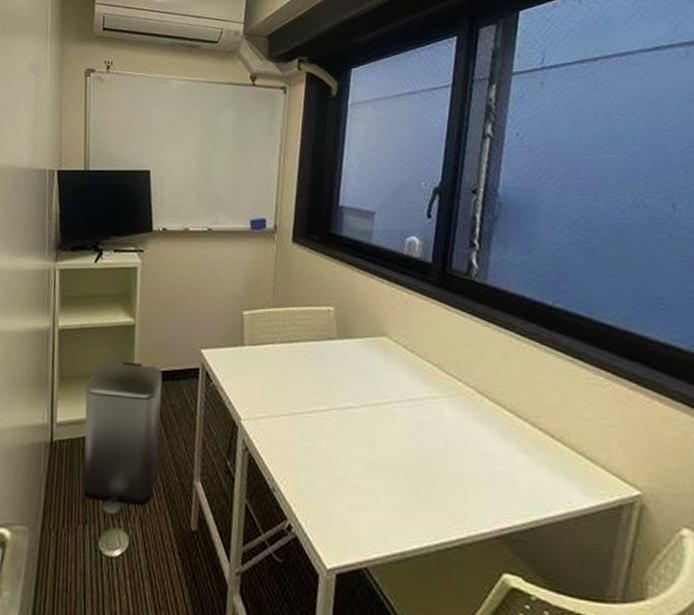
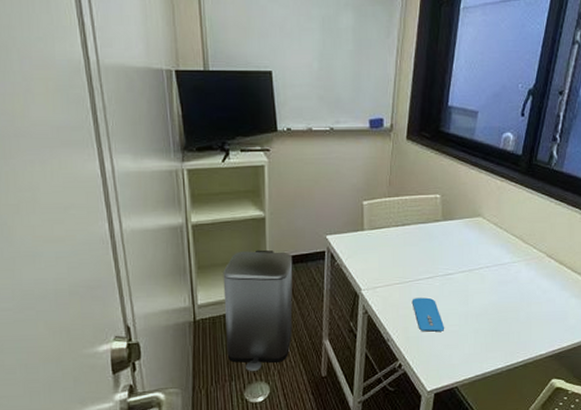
phone: none [302,435,346,485] -> present [411,297,444,332]

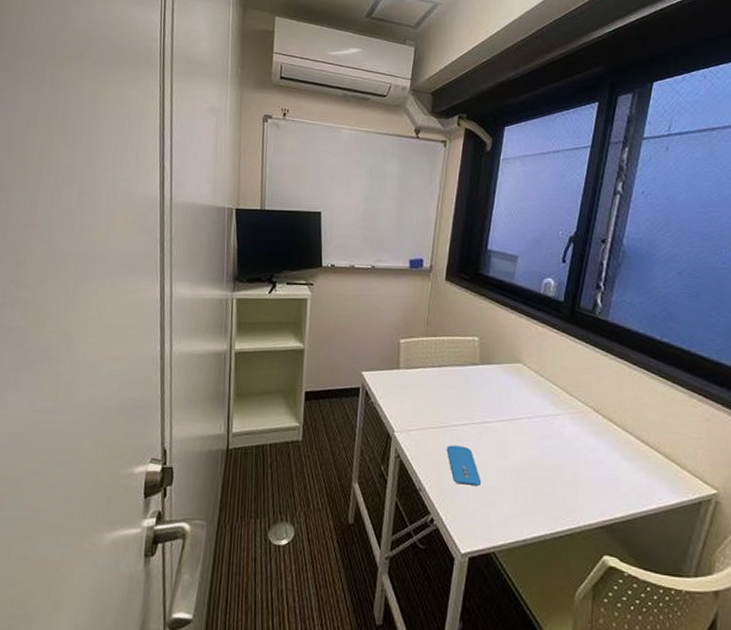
pedal bin: present [223,249,293,372] -> none [255,381,328,511]

